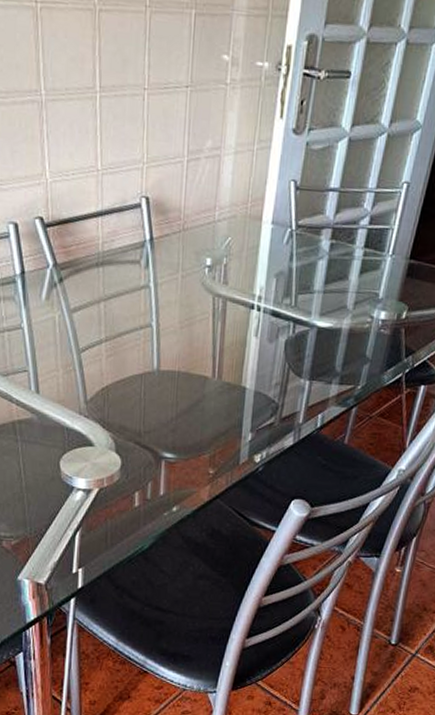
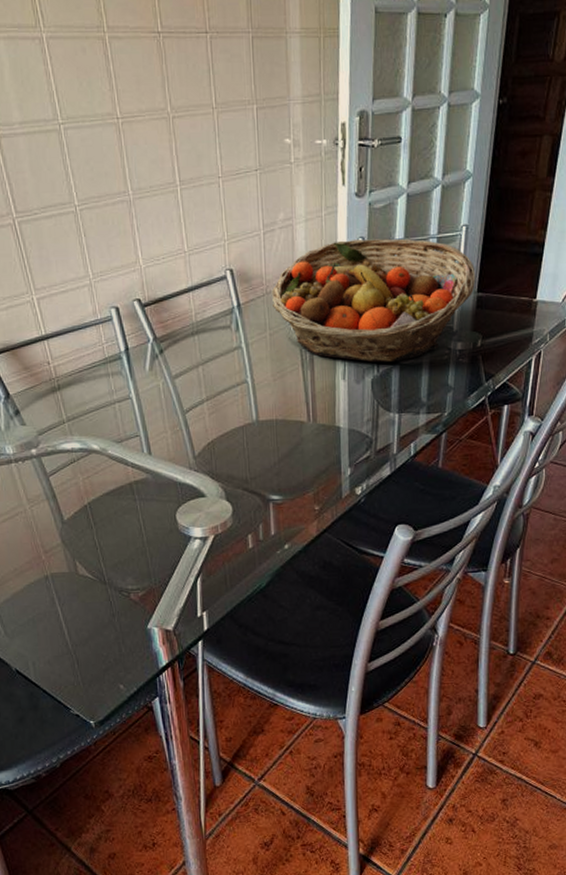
fruit basket: none [188,180,411,324] -> present [271,238,476,363]

